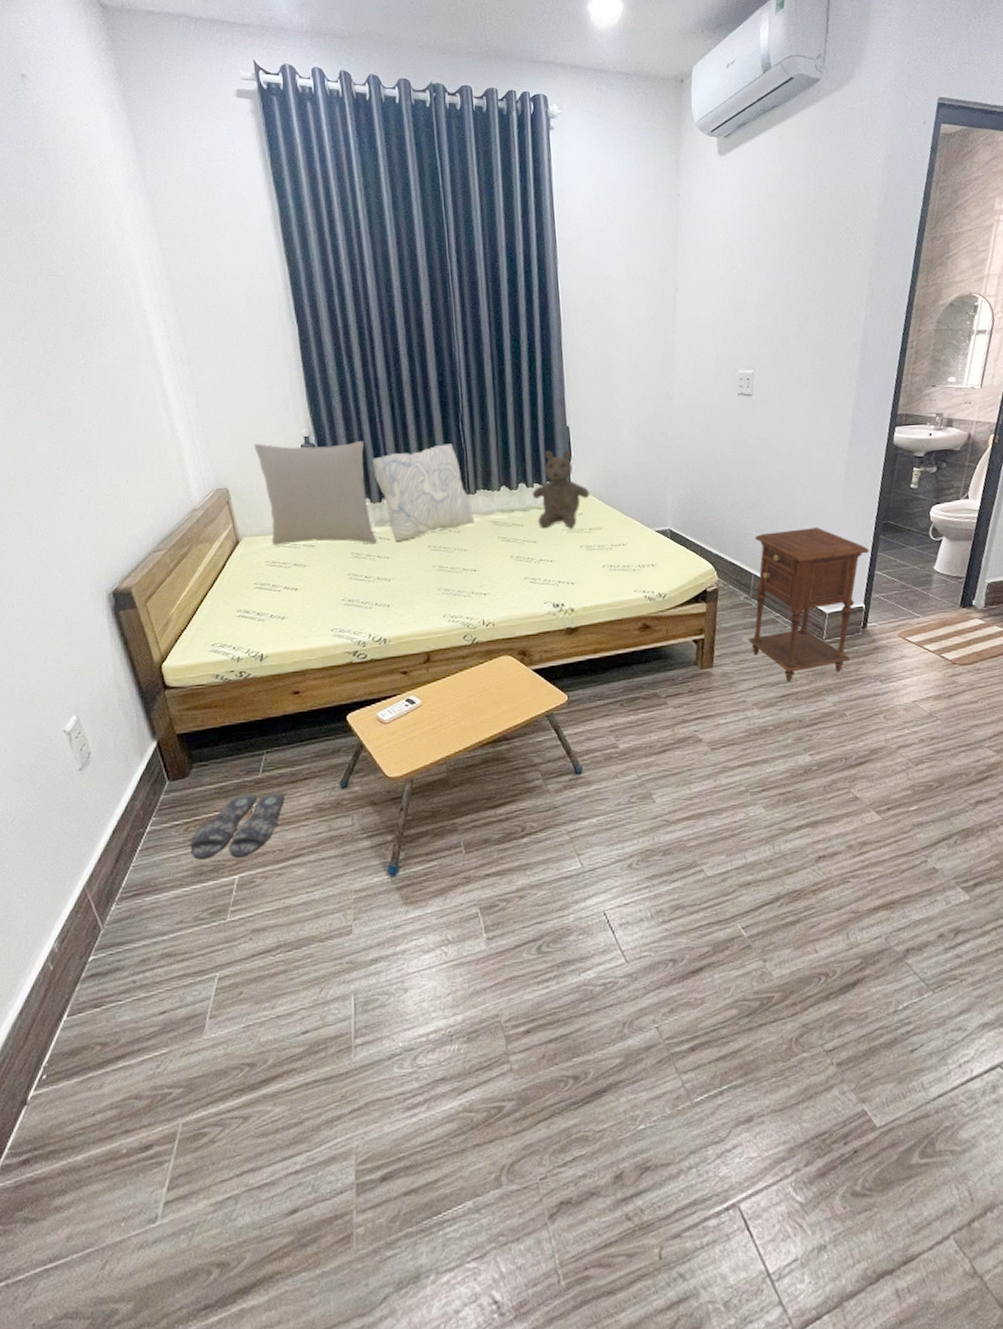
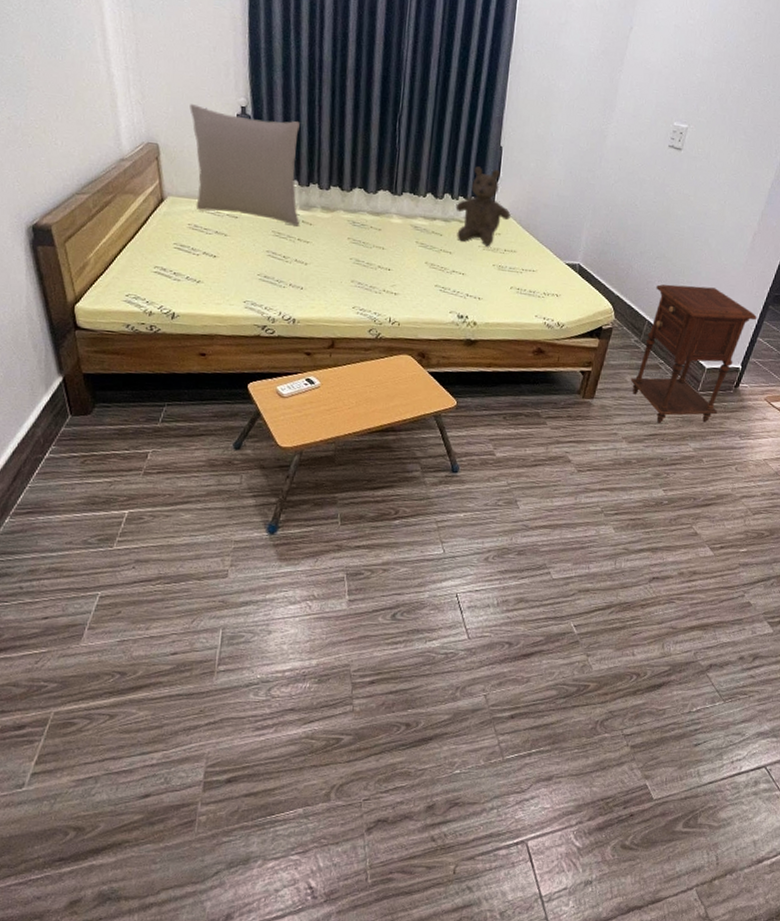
slippers: present [190,792,285,860] -> none [85,438,180,495]
cushion: present [373,443,475,542] -> none [305,140,397,229]

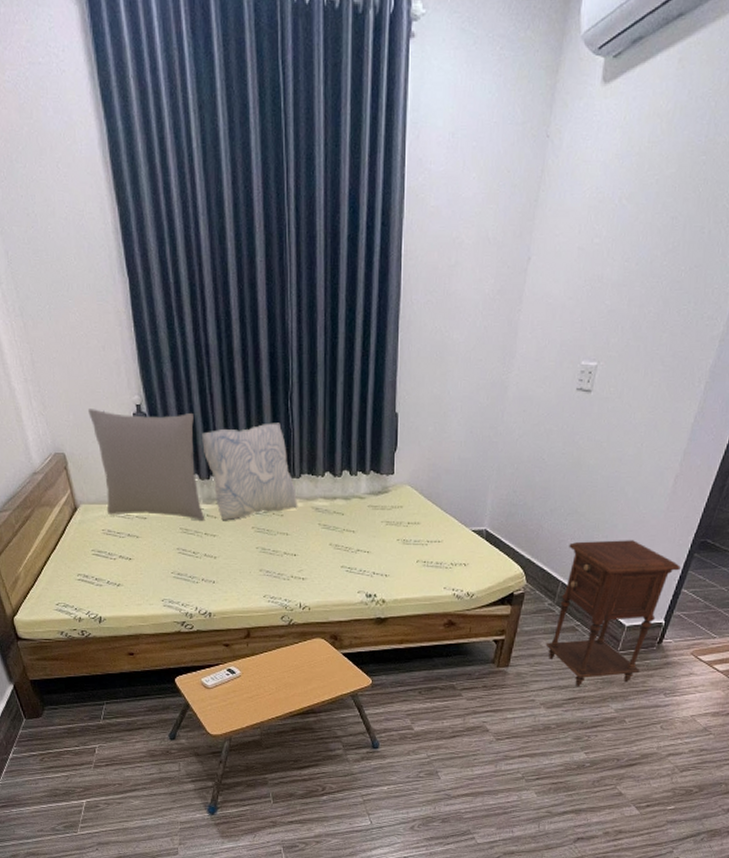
cushion: none [305,140,397,229] -> present [202,423,298,521]
teddy bear: present [455,166,511,246] -> none [355,437,412,520]

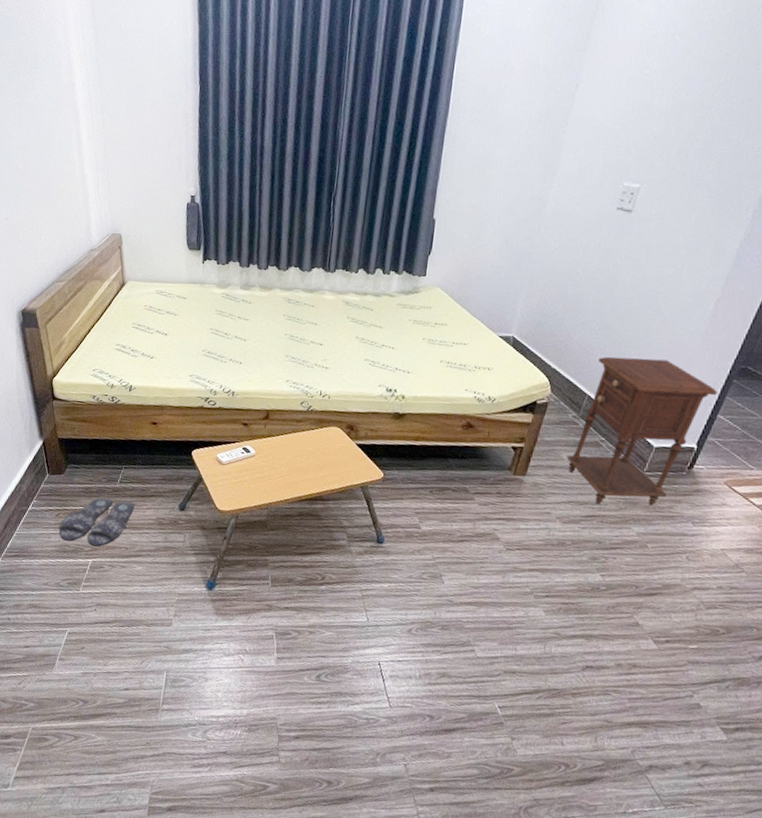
slippers: none [45,735,123,786] -> present [59,496,134,547]
pillow: present [88,409,204,521] -> none [147,196,242,305]
cushion: present [202,423,298,521] -> none [246,220,330,307]

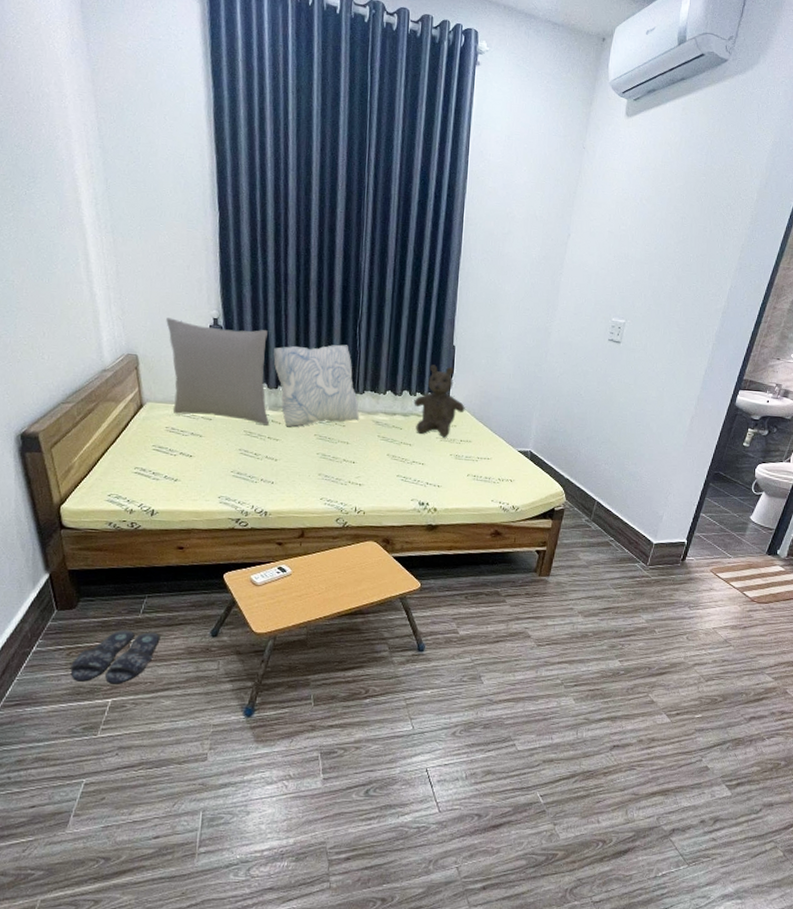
pillow: none [147,196,242,305] -> present [166,318,269,426]
cushion: none [246,220,330,307] -> present [273,344,360,427]
teddy bear: none [386,240,442,319] -> present [413,364,465,437]
nightstand: present [566,356,717,505] -> none [583,466,699,598]

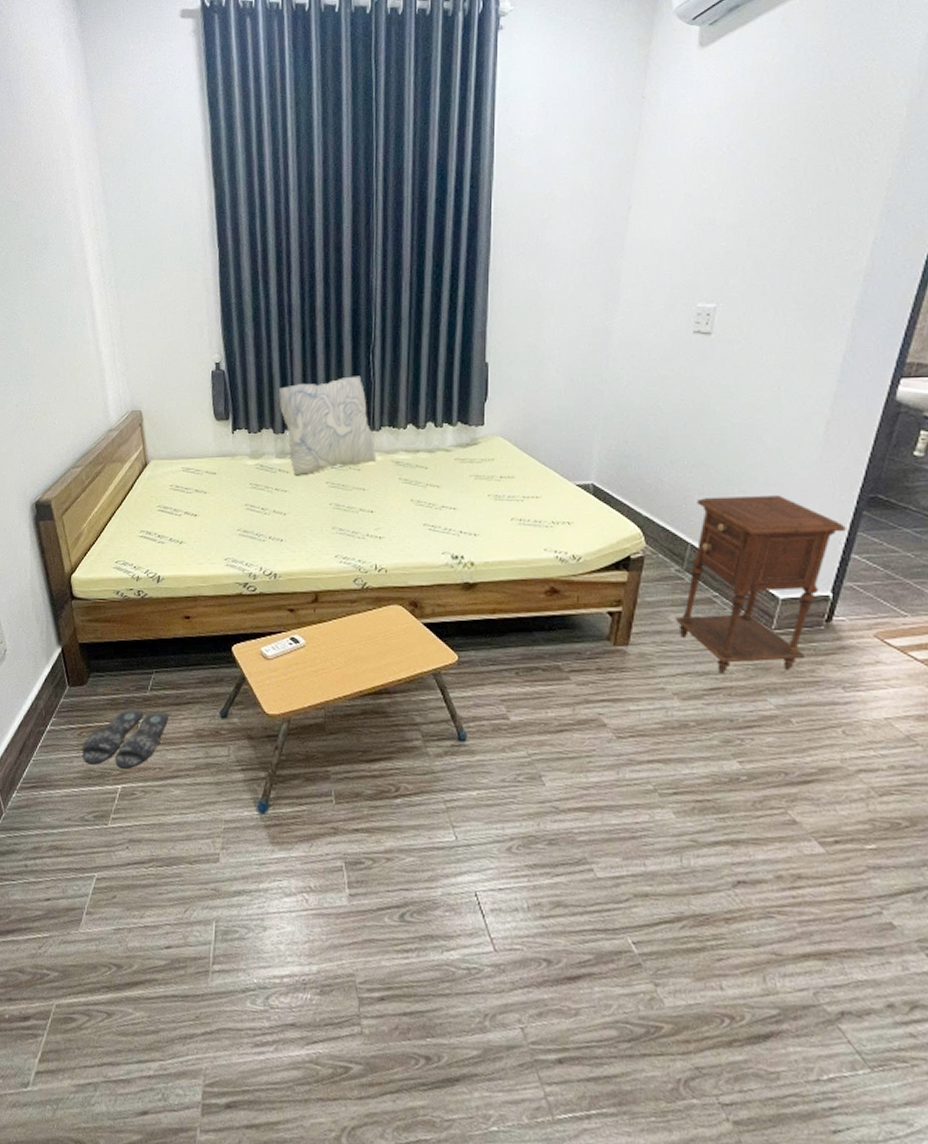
pillow: present [166,318,269,426] -> none [168,368,276,476]
teddy bear: present [413,364,465,437] -> none [440,388,504,474]
nightstand: none [583,466,699,598] -> present [675,495,846,674]

